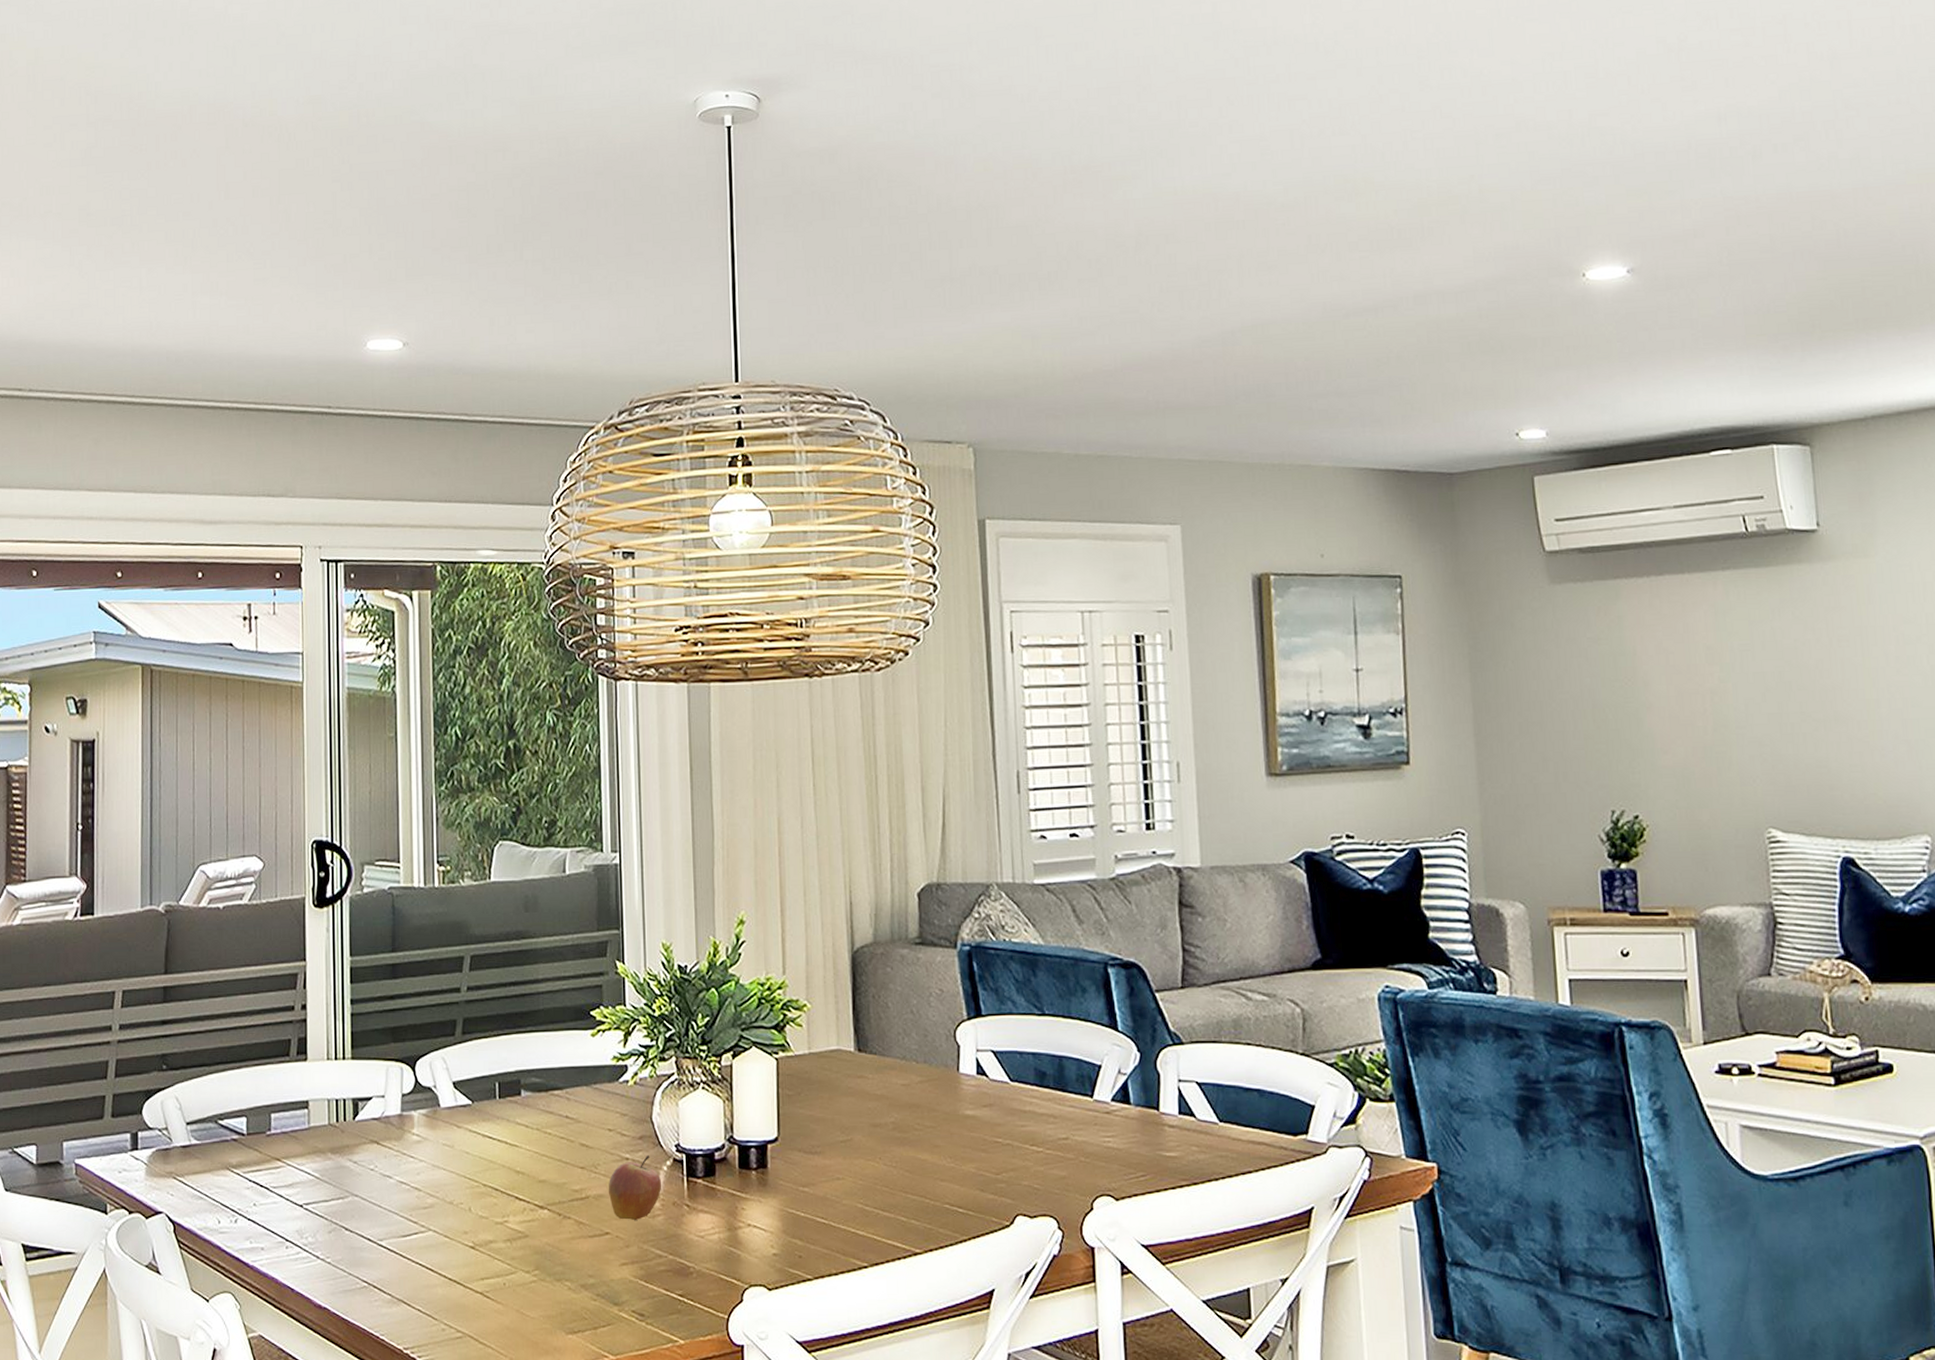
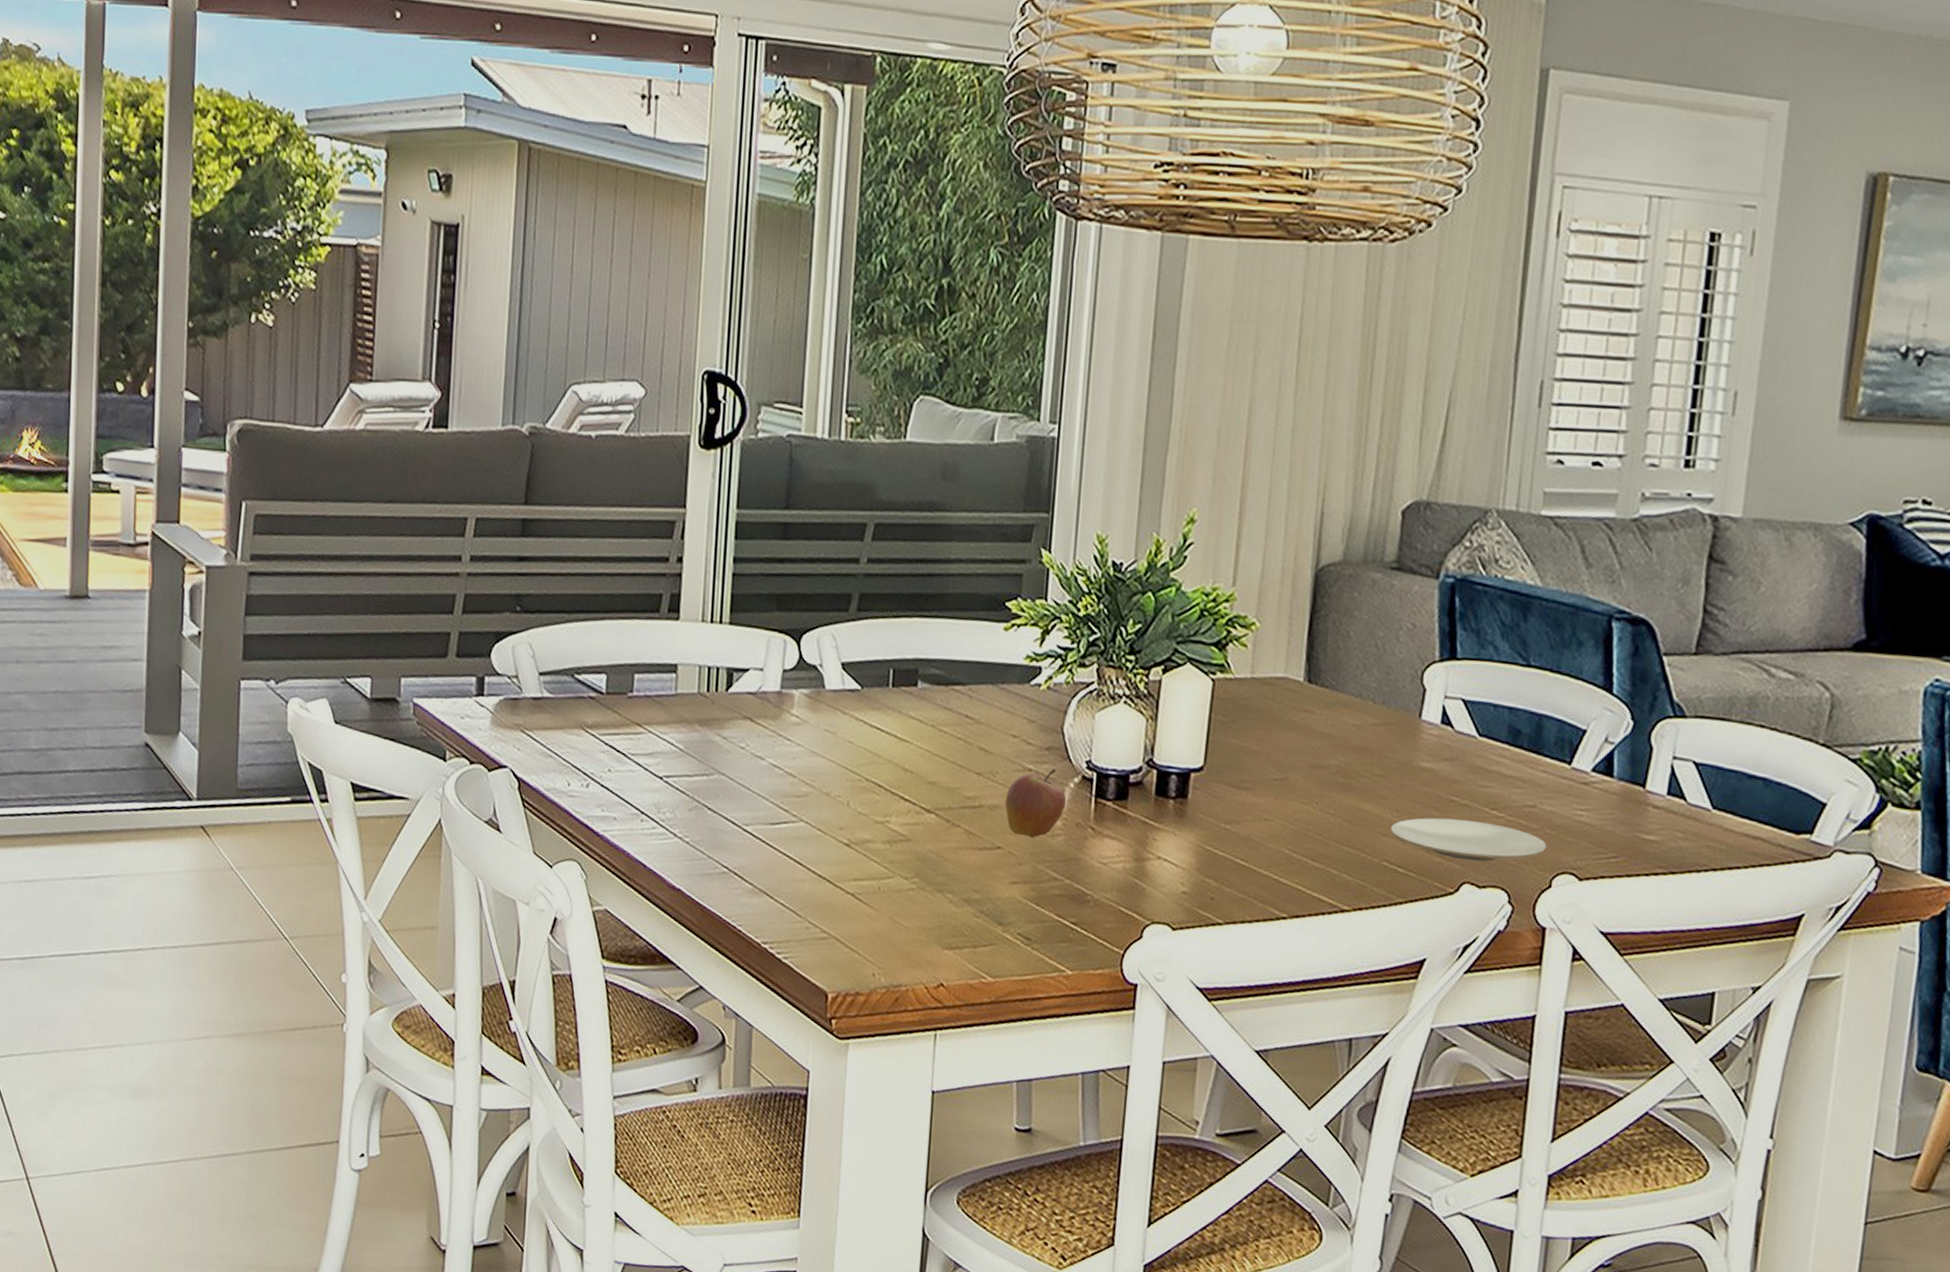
plate: none [947,1158,1084,1195] -> present [1391,817,1547,862]

